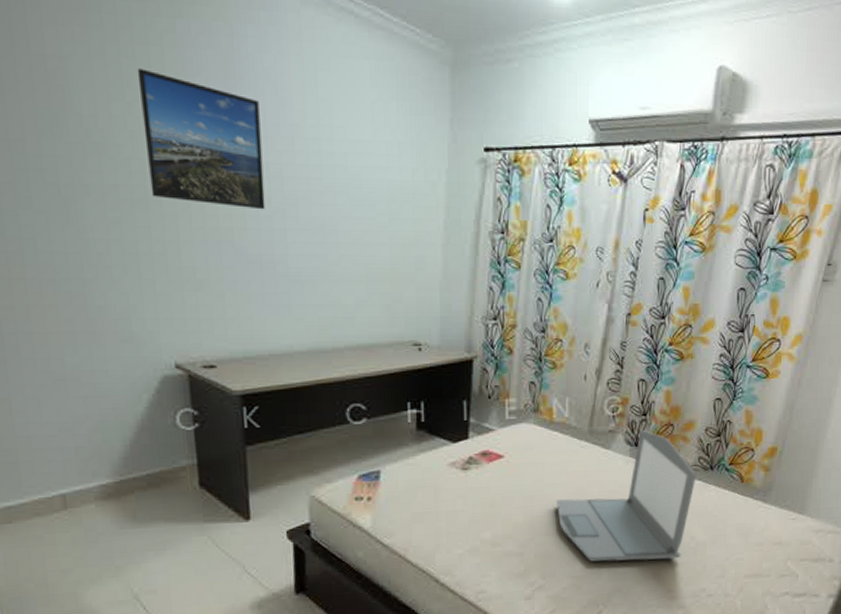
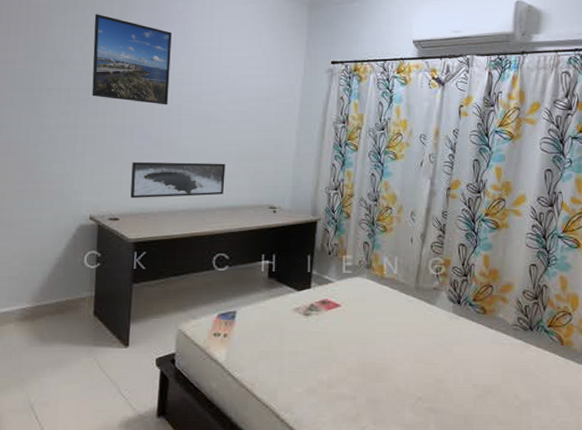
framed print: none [225,289,354,339] -> present [130,161,226,199]
laptop: present [557,429,696,562] -> none [387,288,516,416]

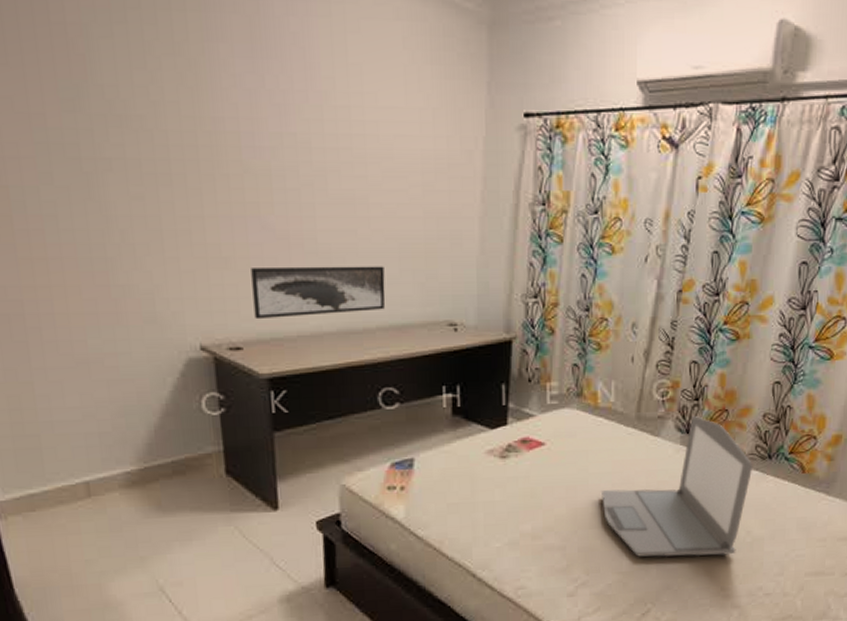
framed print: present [91,14,172,105] -> none [159,35,293,183]
laptop: none [387,288,516,416] -> present [602,415,752,558]

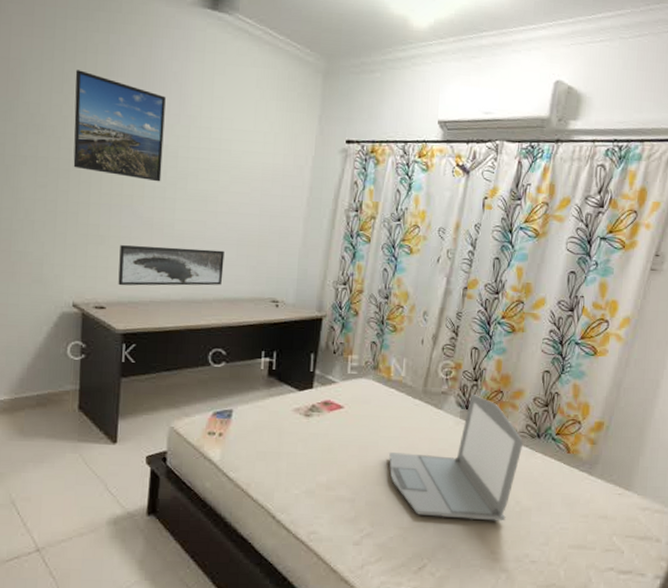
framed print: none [159,35,293,183] -> present [73,70,166,182]

